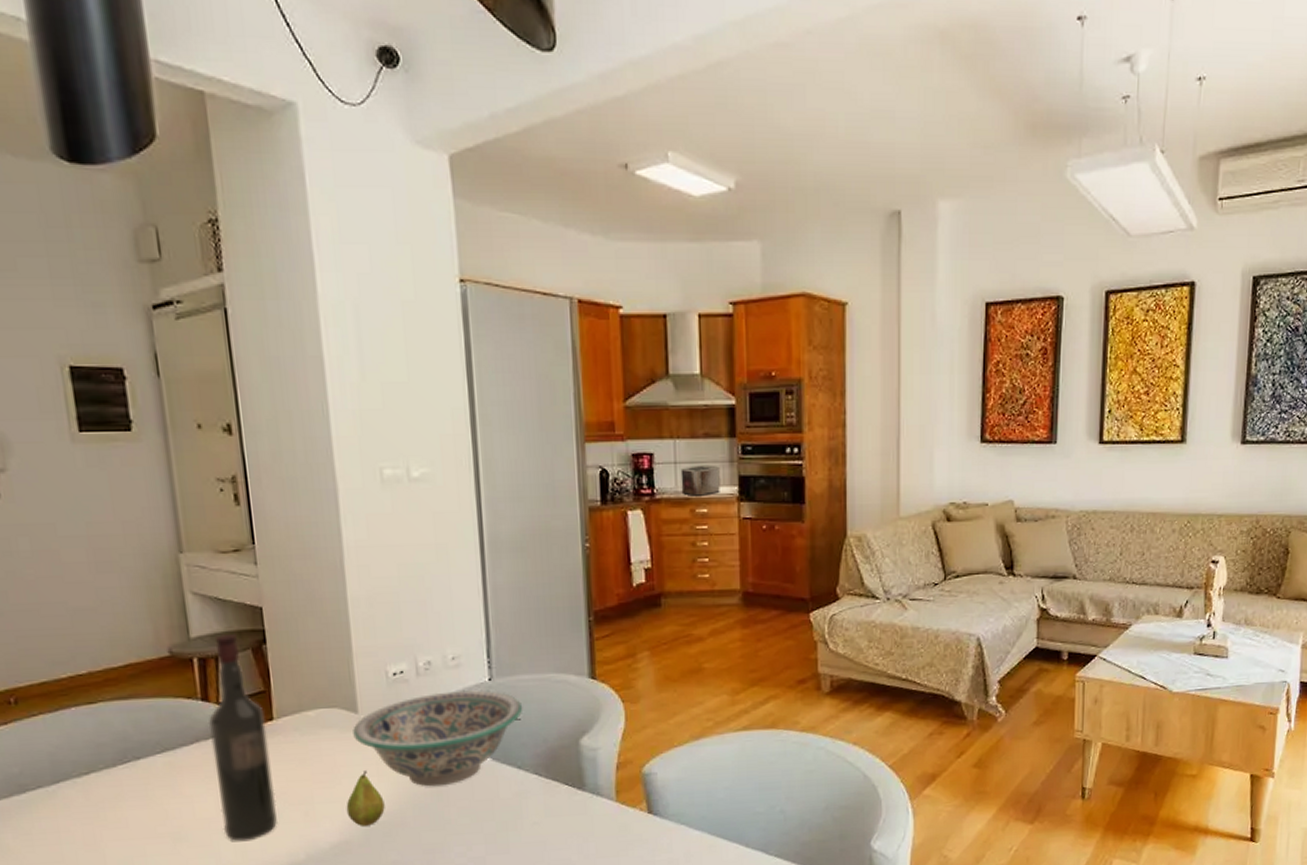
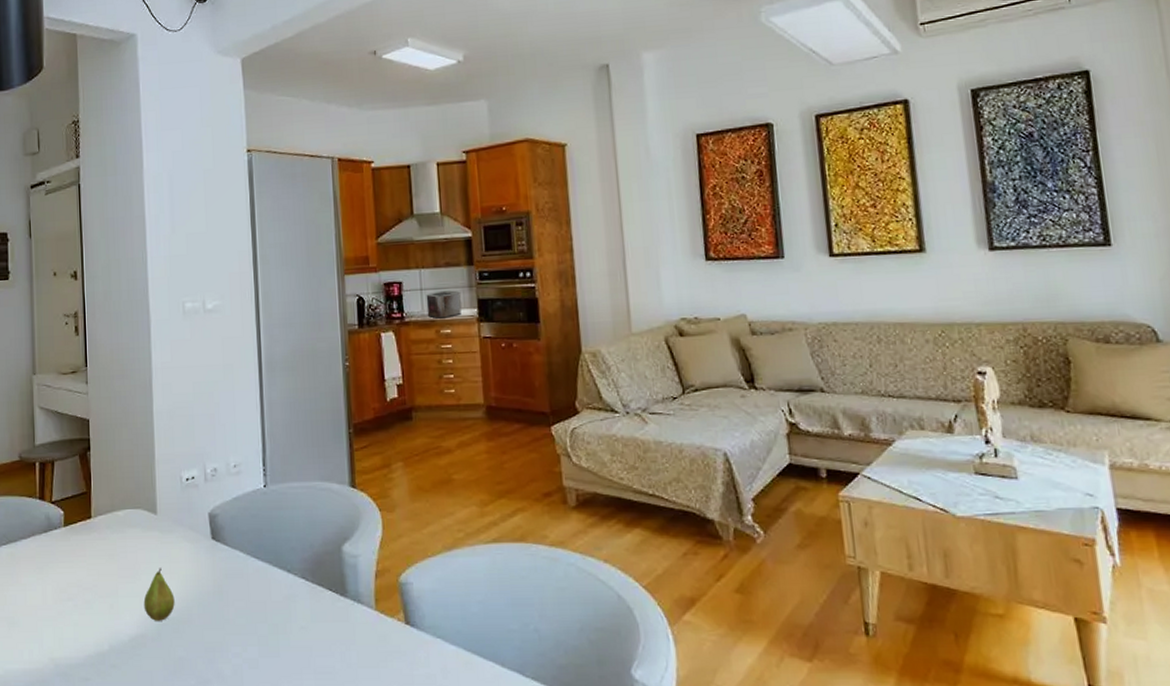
wine bottle: present [208,634,277,841] -> none [42,442,89,628]
decorative bowl: present [353,690,523,787] -> none [152,496,293,586]

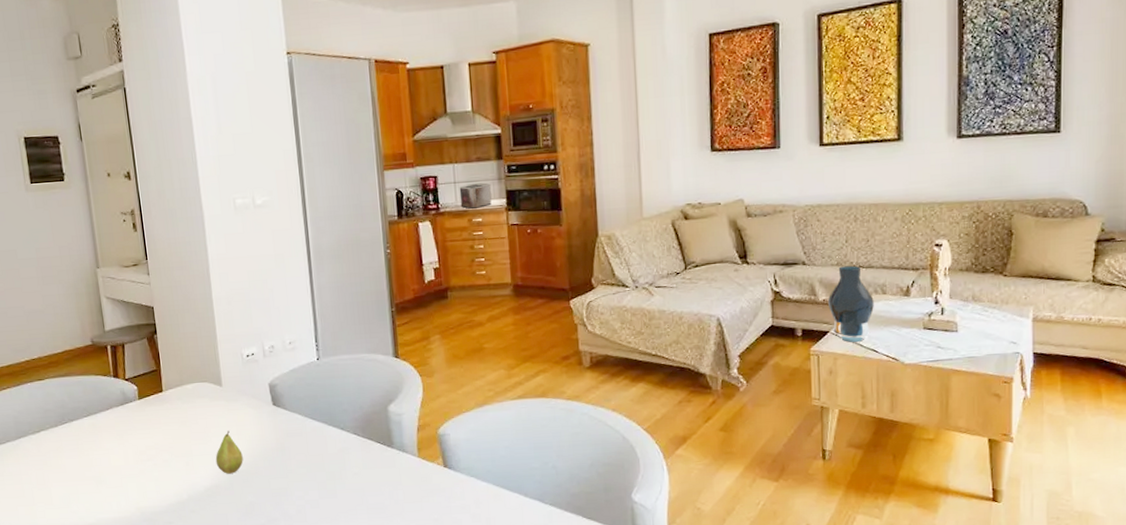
vase: none [854,394,912,487] -> present [827,265,874,342]

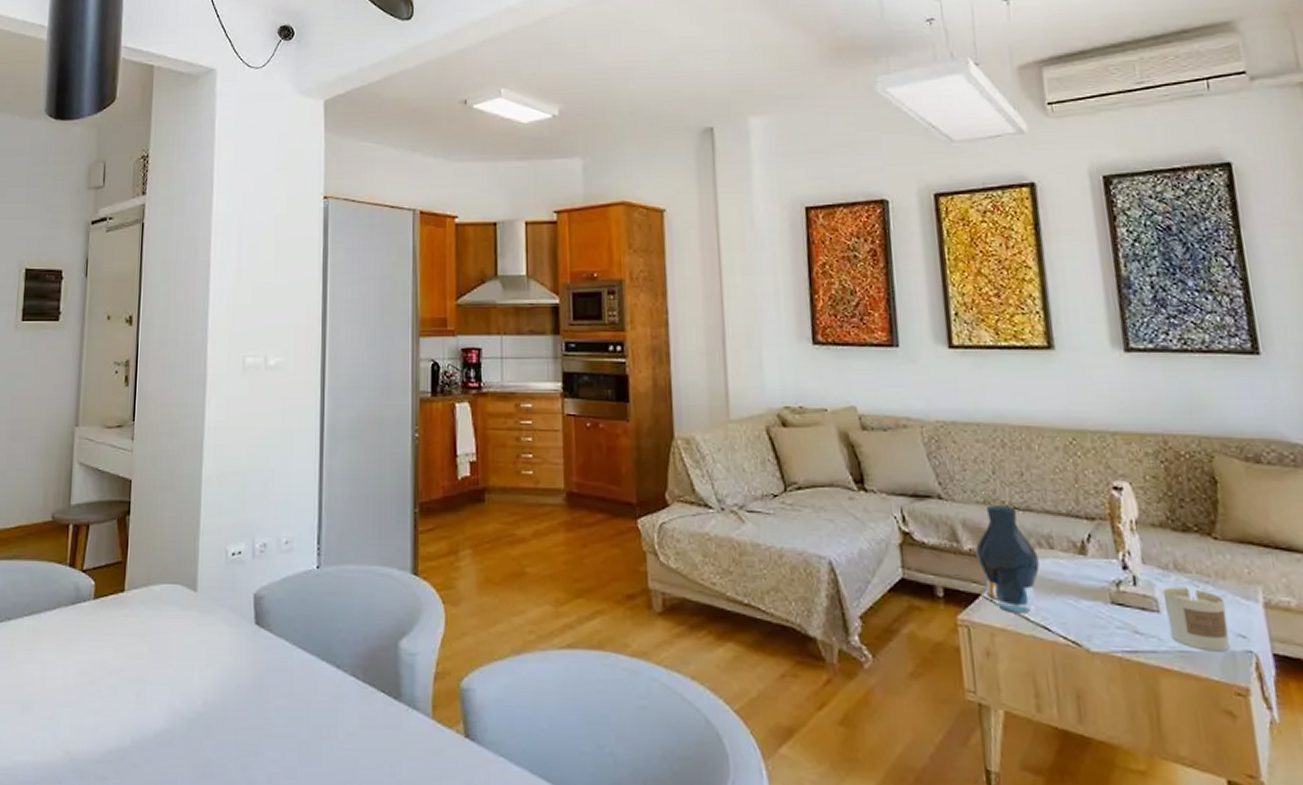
fruit: present [215,431,243,474] -> none [174,654,209,716]
toaster: present [459,183,492,209] -> none [506,361,544,391]
candle: none [961,310,1005,356] -> present [1162,584,1231,652]

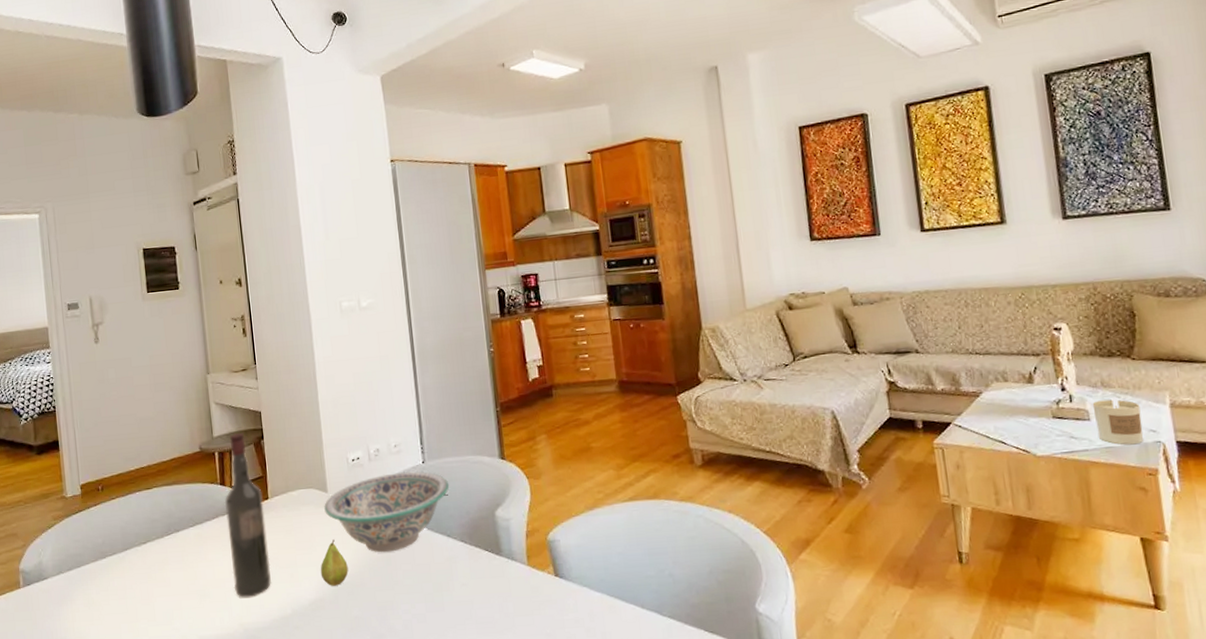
wine bottle: none [65,504,118,717] -> present [224,433,271,597]
fruit: none [174,654,209,716] -> present [320,539,349,586]
decorative bowl: none [190,576,347,679] -> present [324,471,450,553]
vase: present [975,505,1040,613] -> none [946,352,997,434]

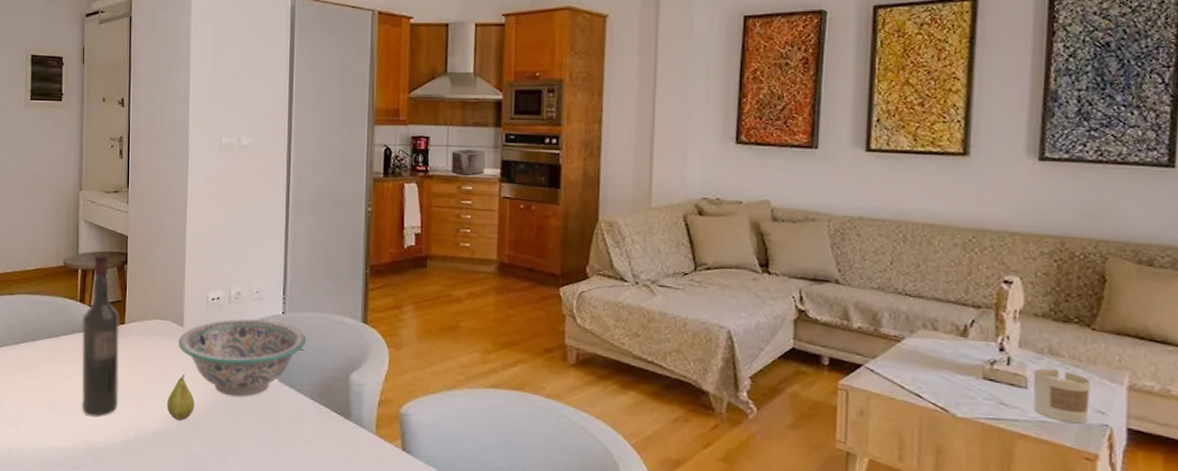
toaster: none [560,279,593,305] -> present [451,149,485,175]

